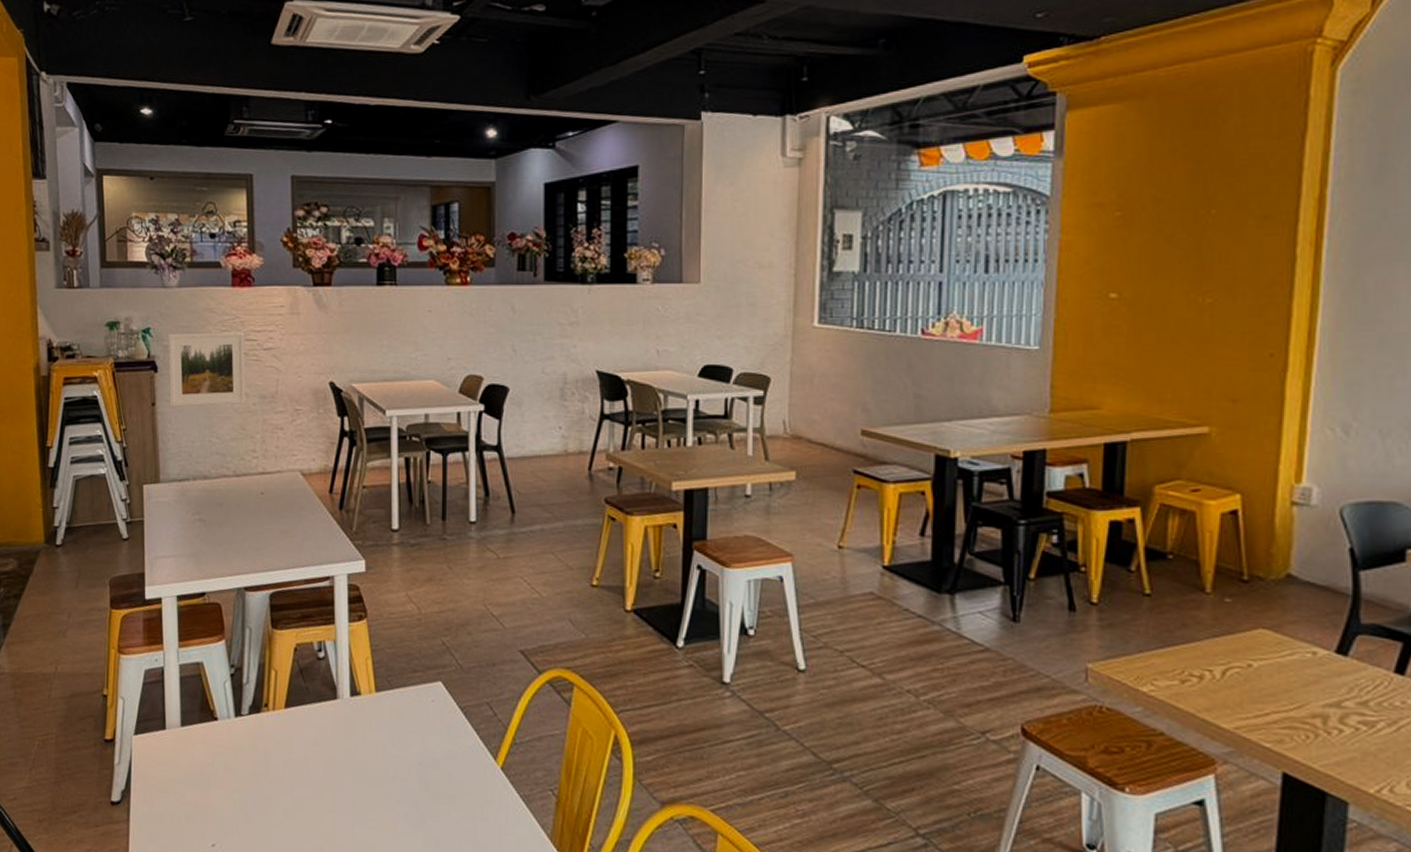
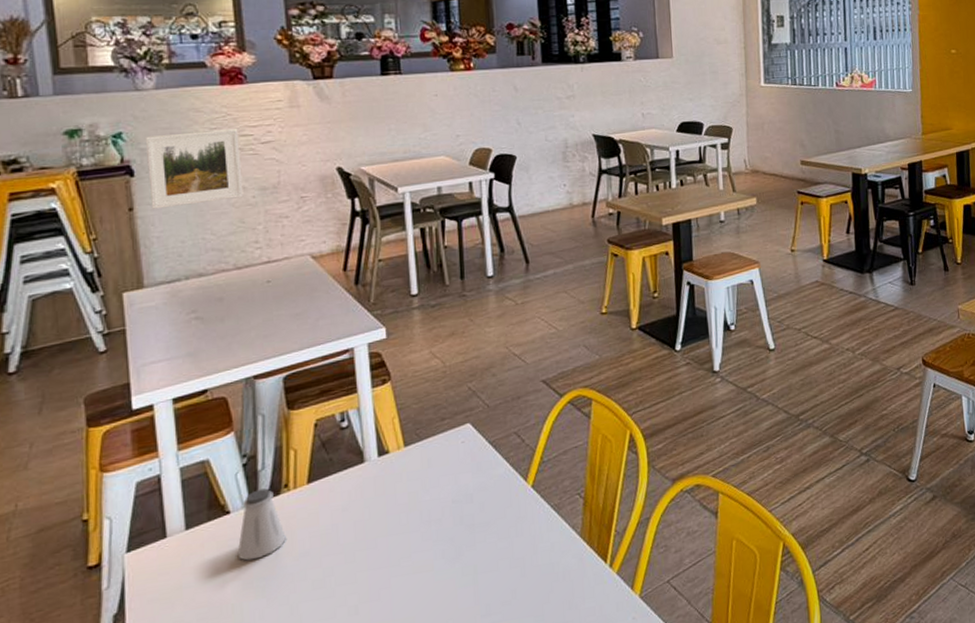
saltshaker: none [221,702,263,772] -> present [237,488,286,561]

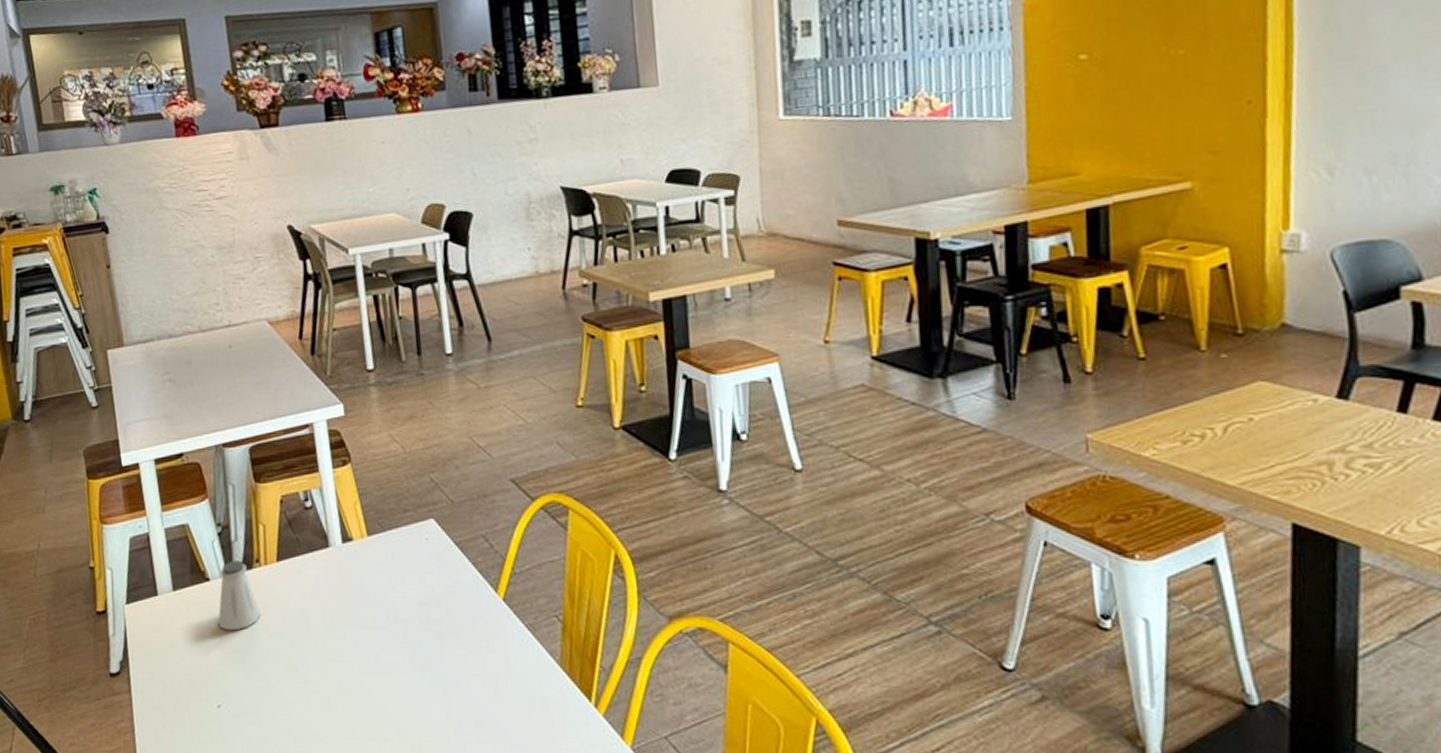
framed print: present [145,129,243,209] -> none [115,184,203,267]

